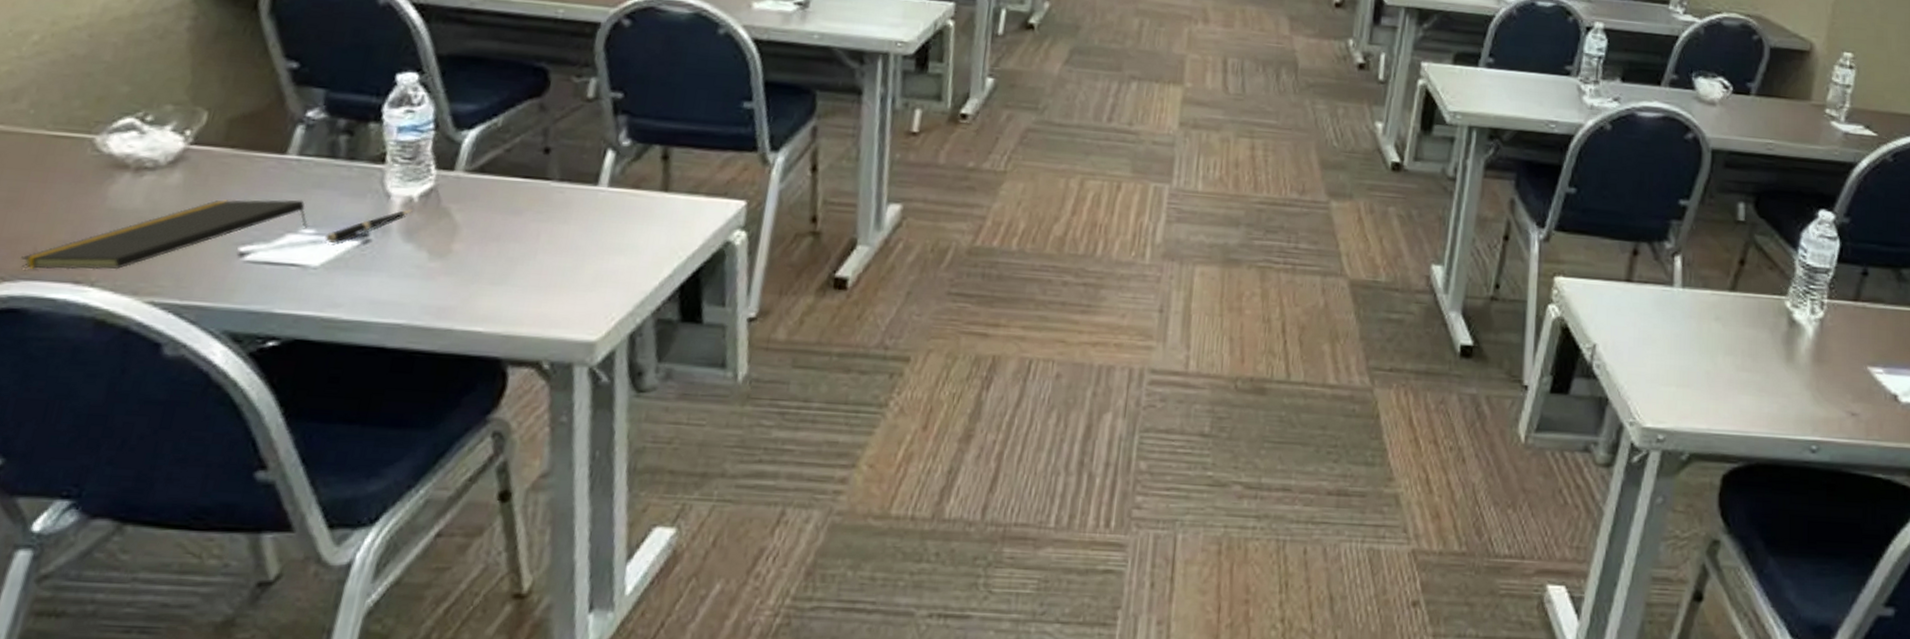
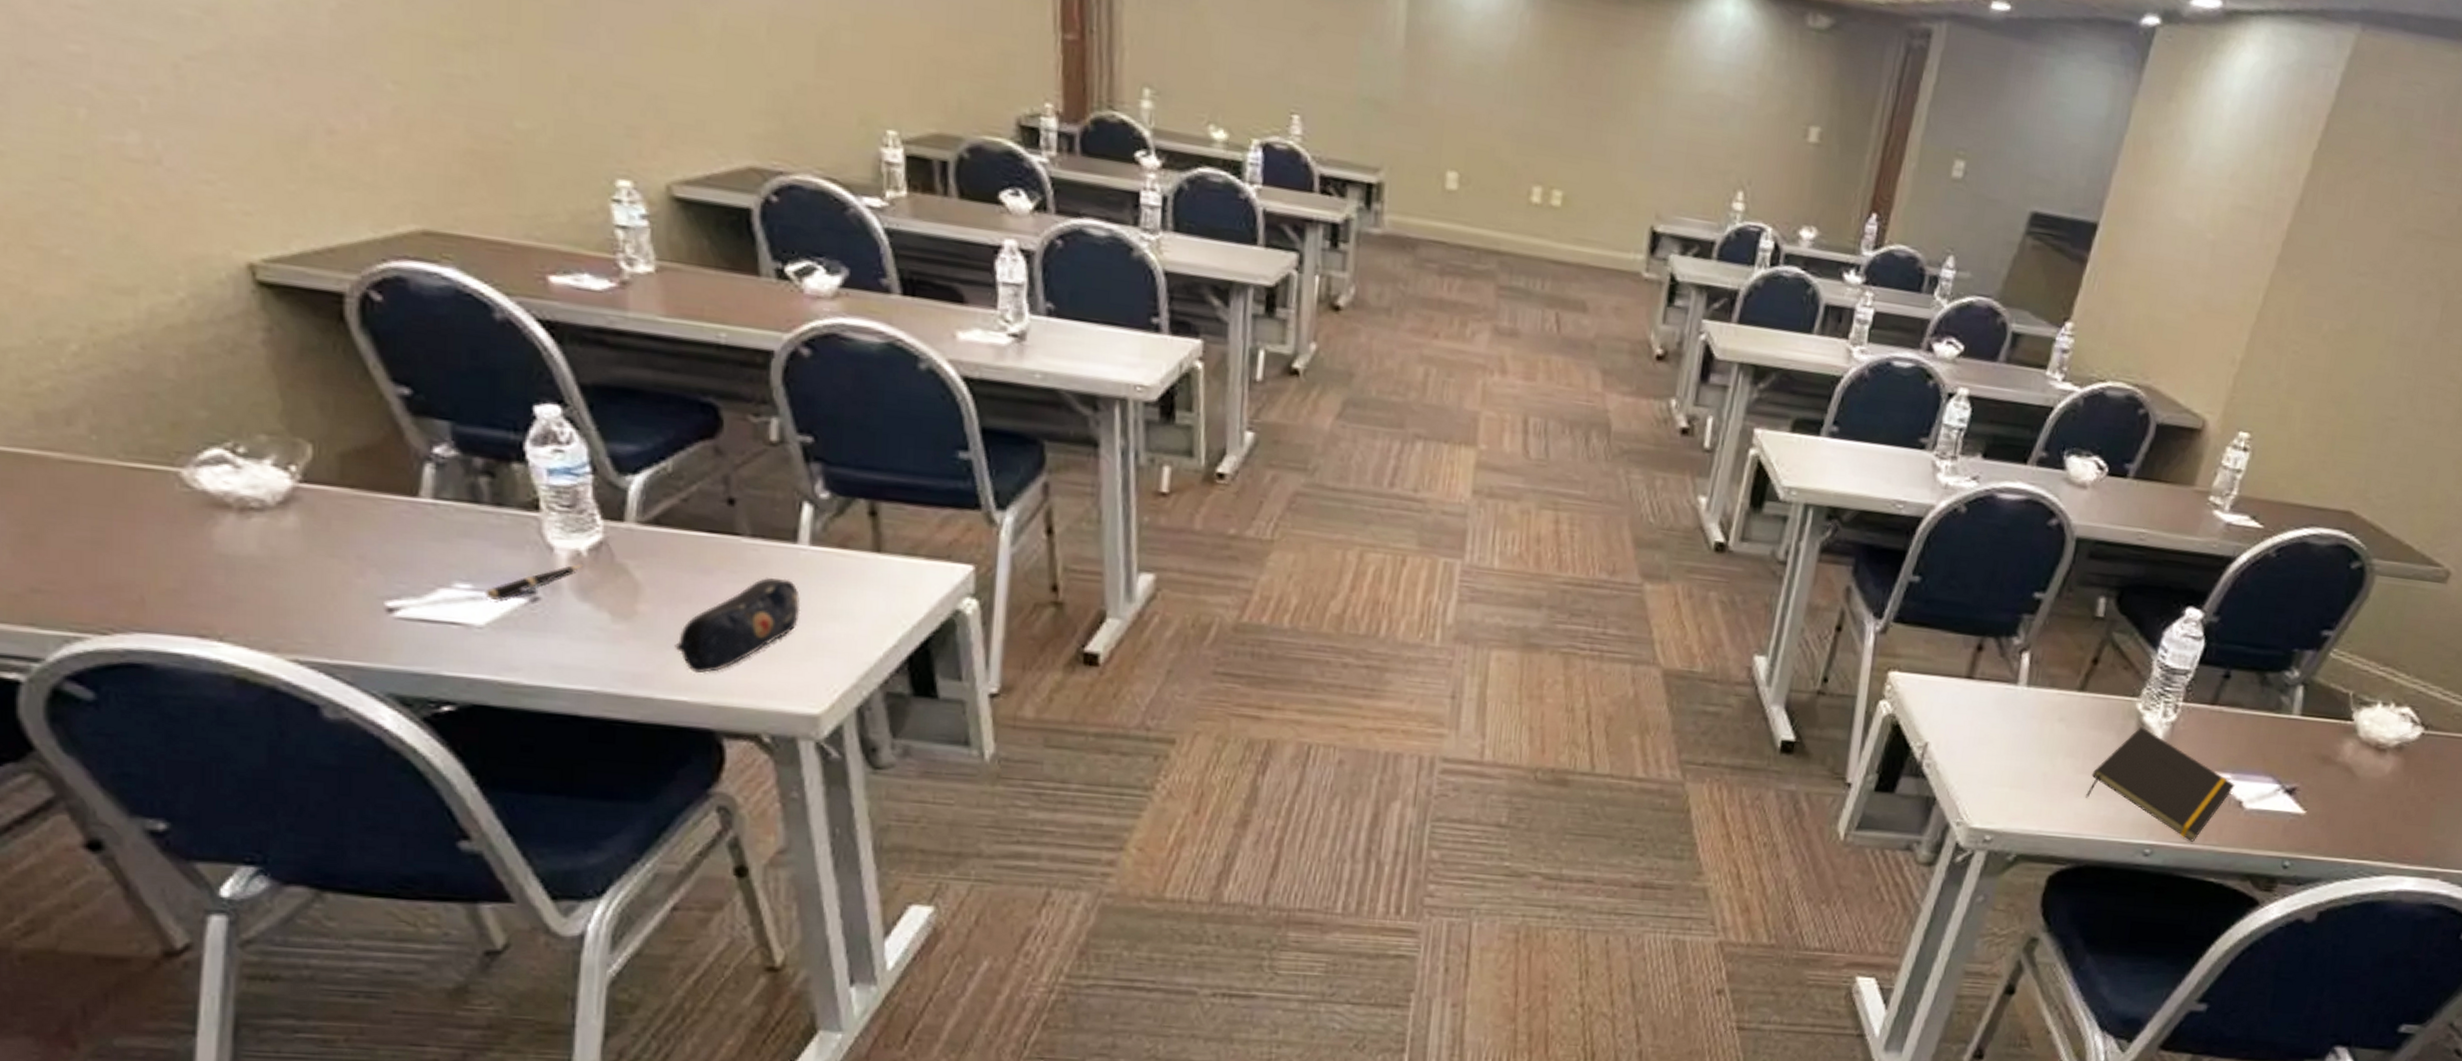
notepad: present [21,199,308,270] -> none [128,547,462,624]
pencil case: none [479,216,594,306] -> present [675,576,801,674]
notepad: none [1749,324,1888,437] -> present [2086,726,2235,842]

